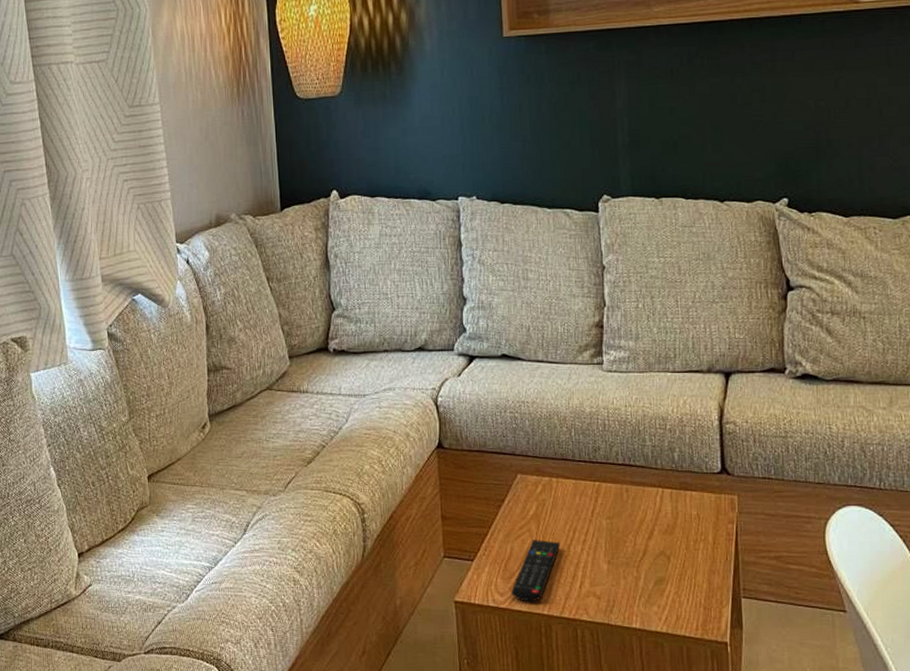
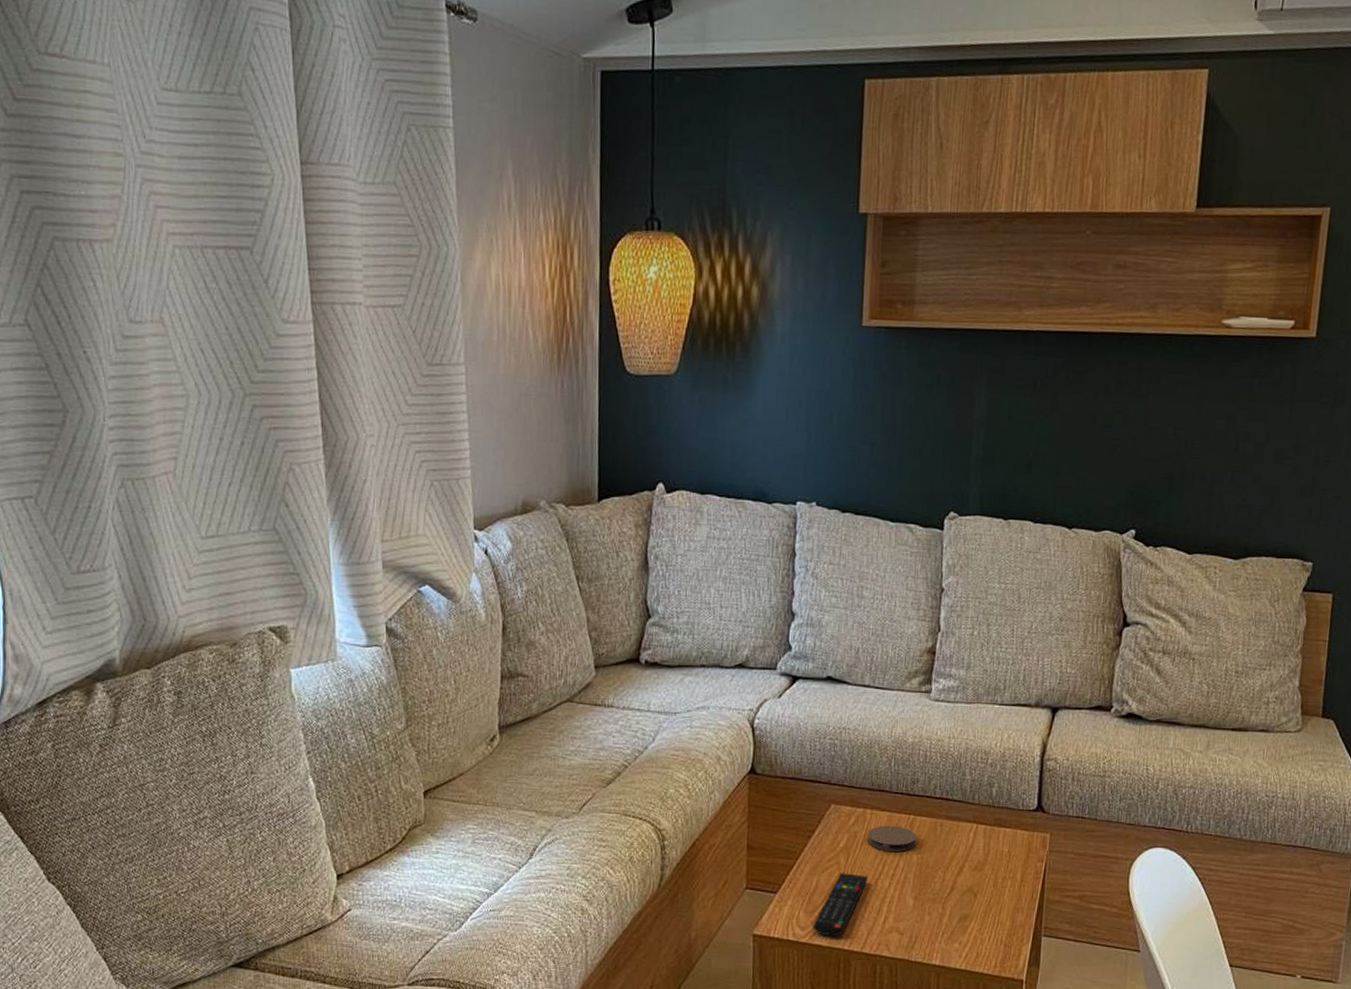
coaster: none [555,492,604,517] -> present [867,825,917,851]

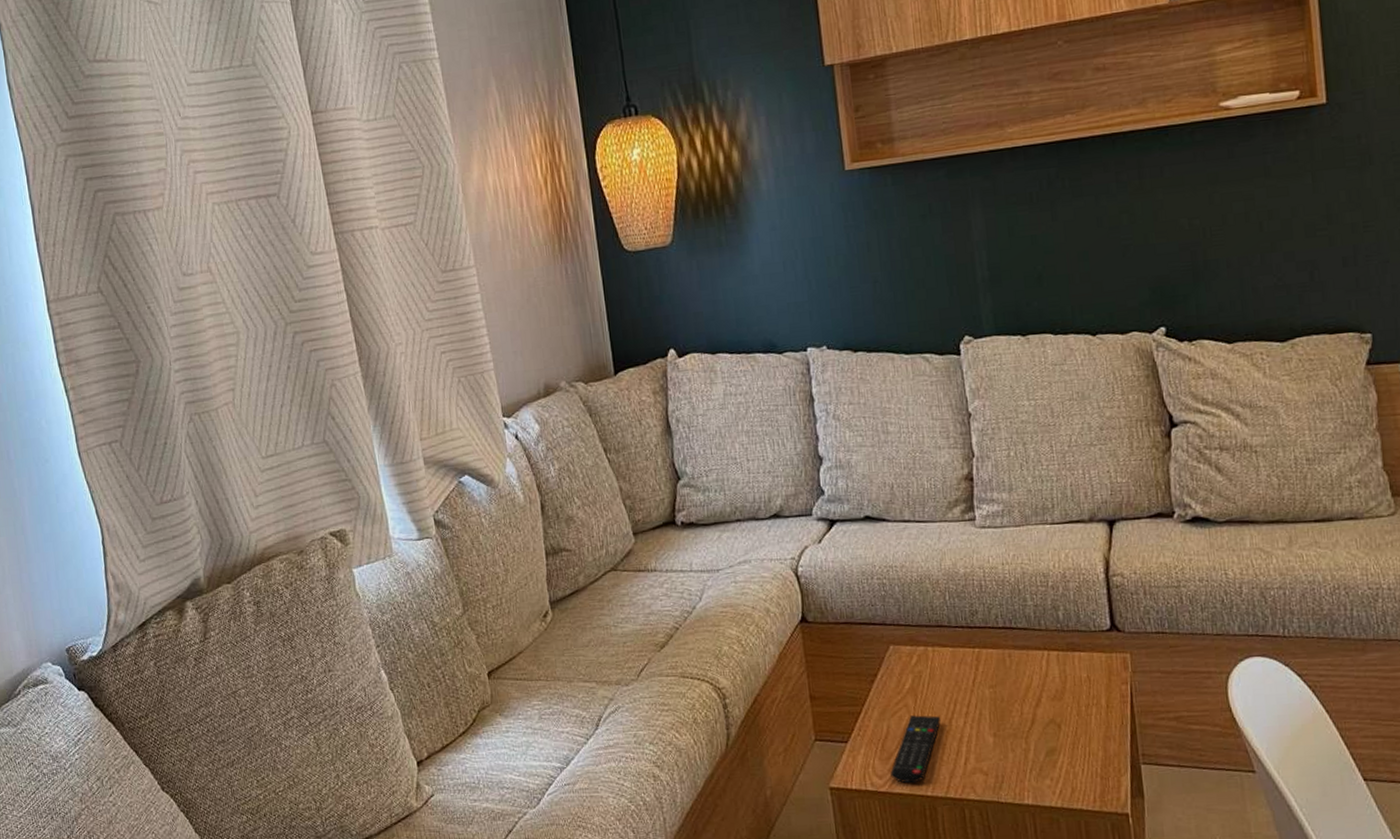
coaster: present [867,825,917,851] -> none [932,661,986,689]

